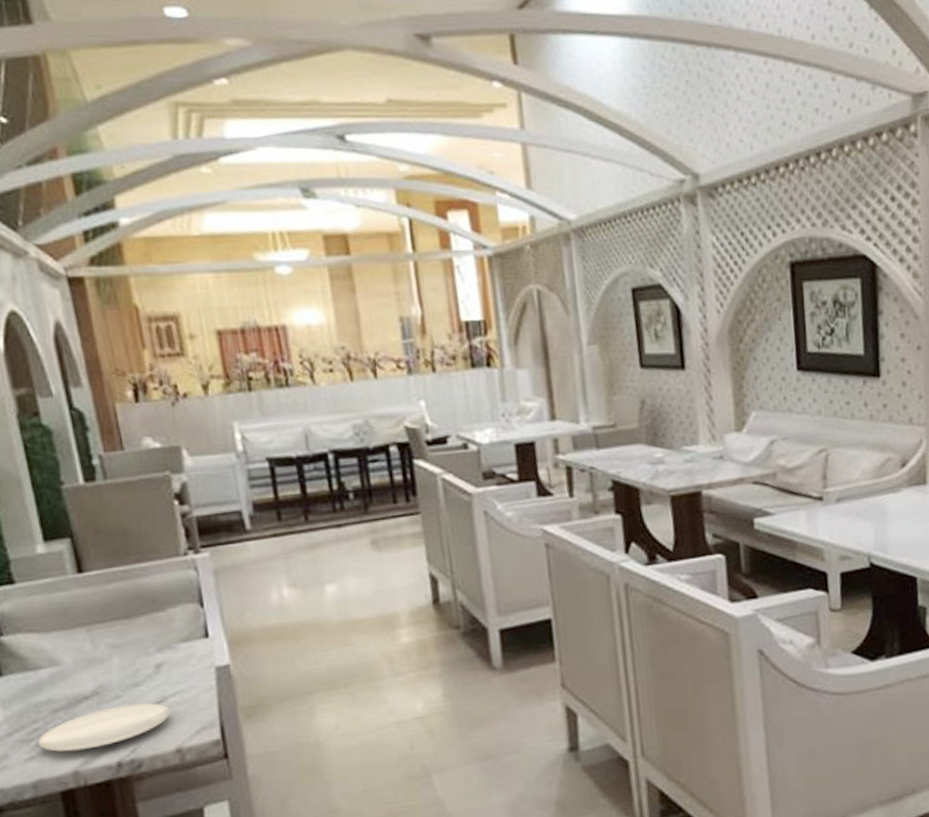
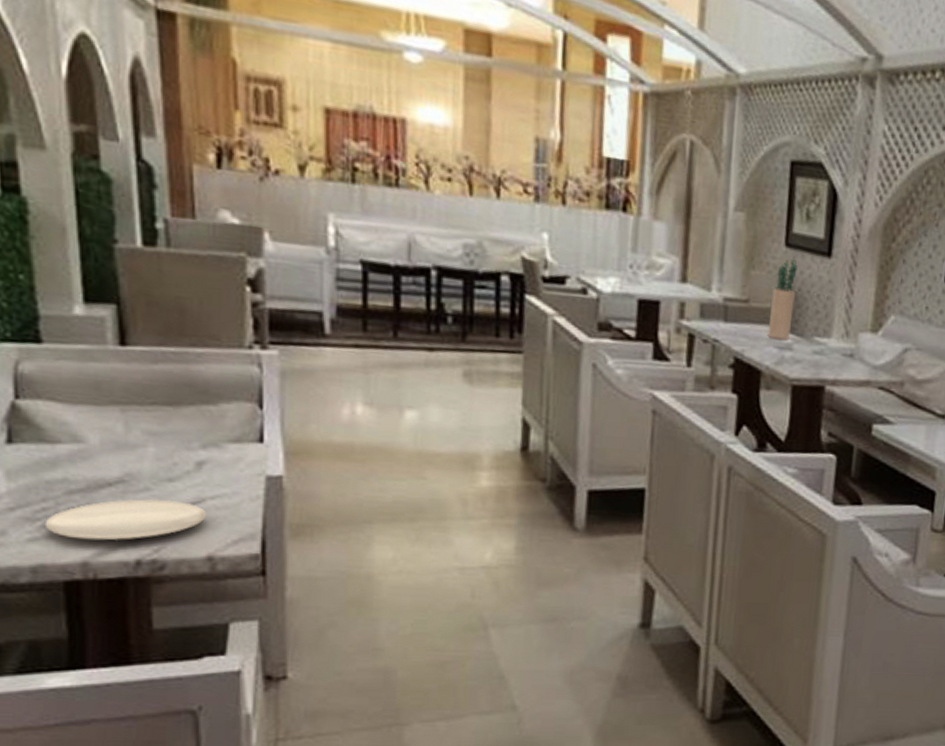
vase: none [636,376,660,457] -> present [767,256,798,341]

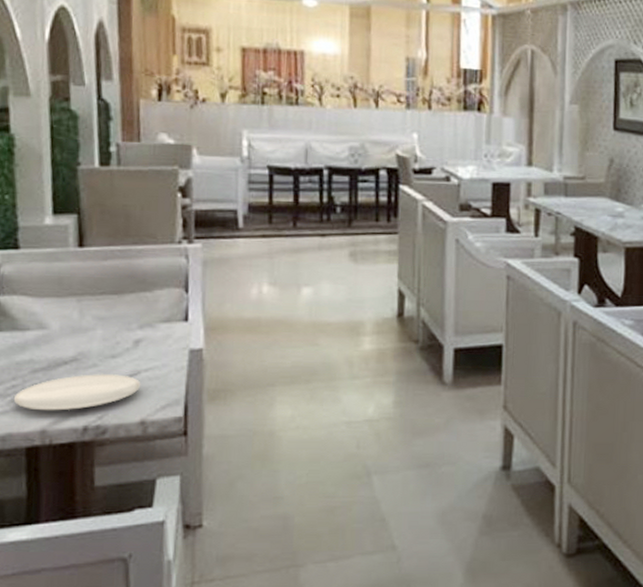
vase: present [767,256,798,341] -> none [602,138,625,210]

